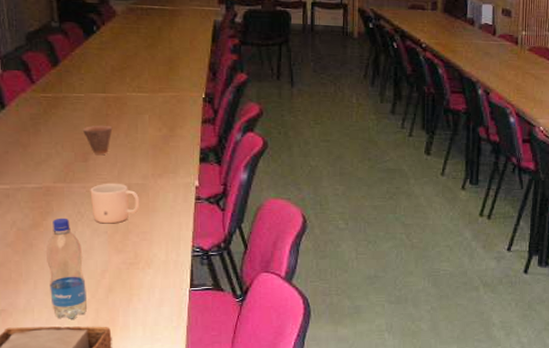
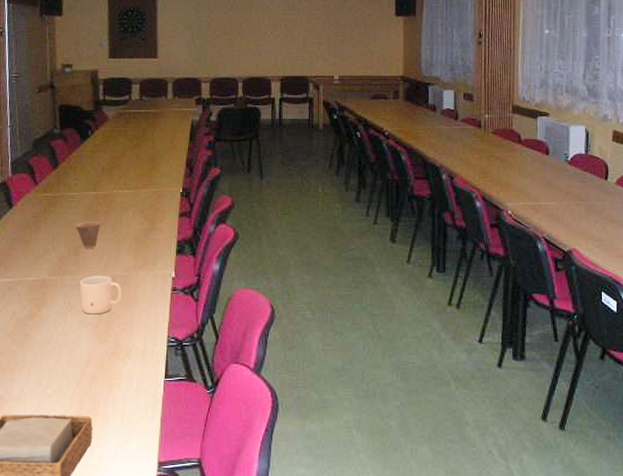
bottle: present [46,218,88,319] -> none [39,309,73,408]

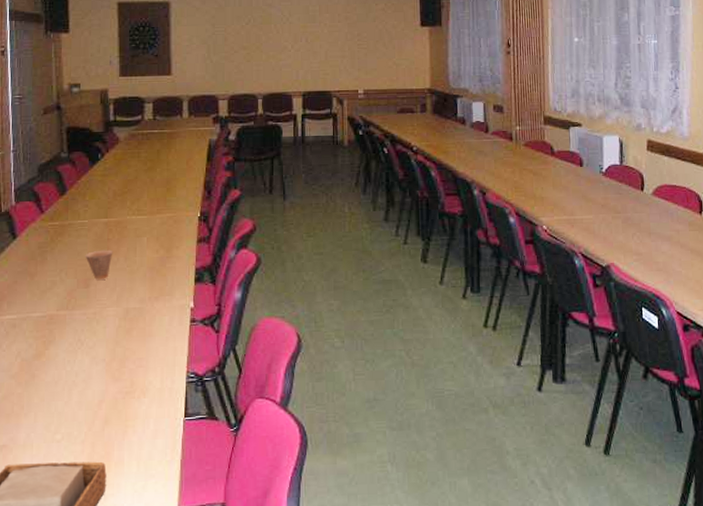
mug: present [79,275,123,315] -> none [90,308,137,351]

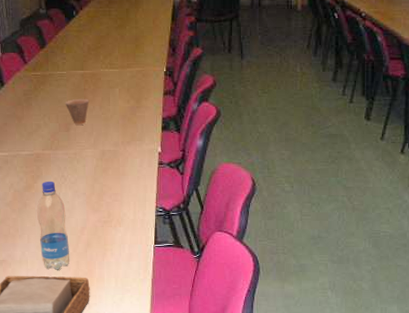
bottle: none [47,346,84,454] -> present [37,181,70,270]

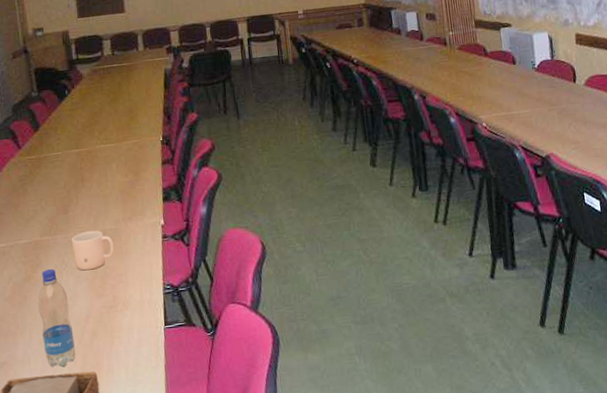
cup: present [65,98,90,125] -> none [61,177,87,206]
mug: none [71,150,112,186] -> present [71,230,115,271]

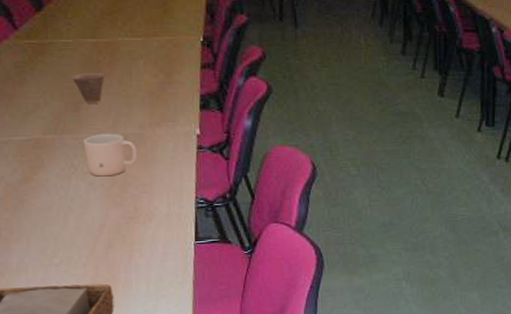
bottle: present [38,268,76,367] -> none [38,171,86,278]
cup: none [61,177,87,206] -> present [72,72,105,103]

